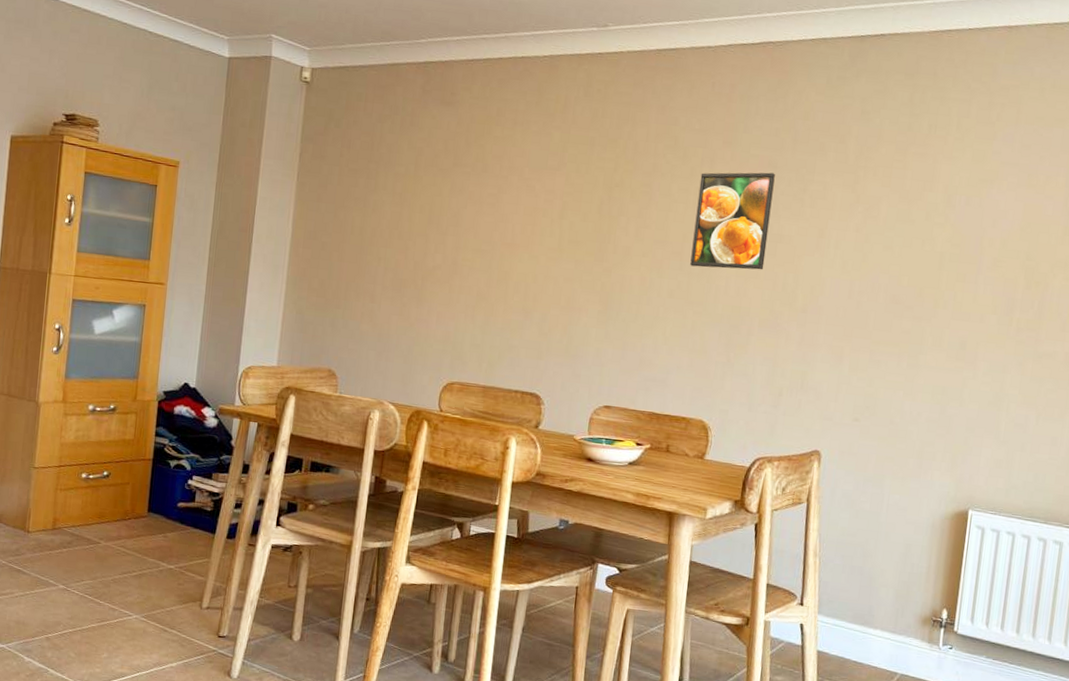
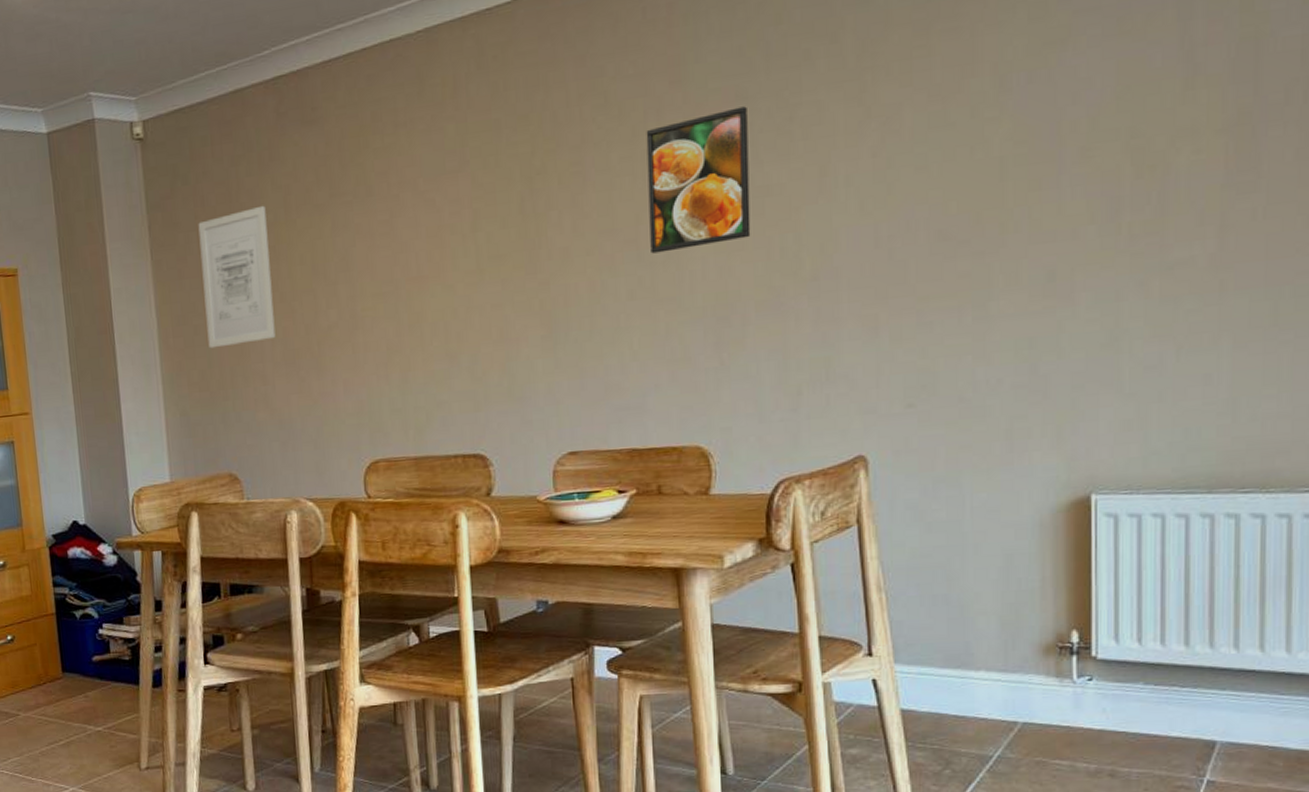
wall art: none [331,159,400,267] -> present [198,205,276,349]

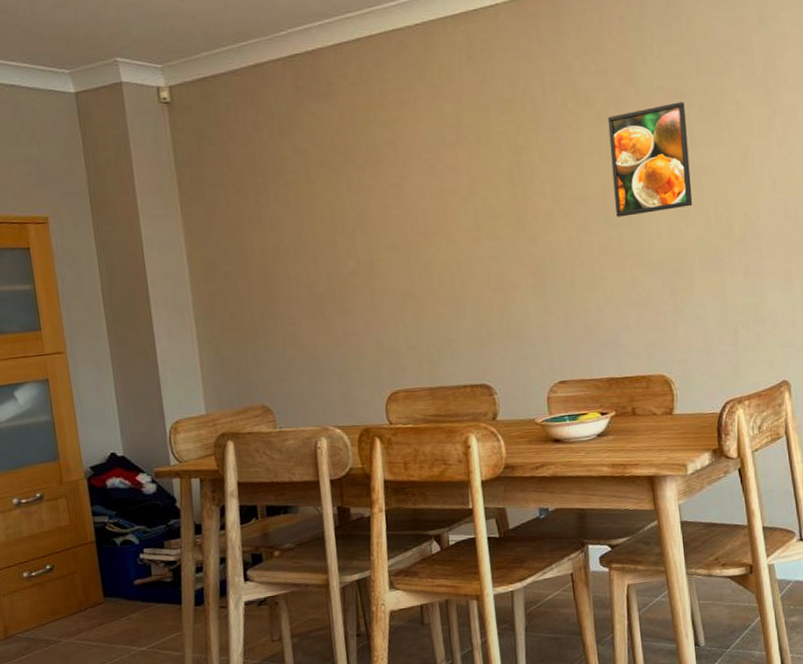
wall art: present [198,205,276,349] -> none [225,166,301,293]

